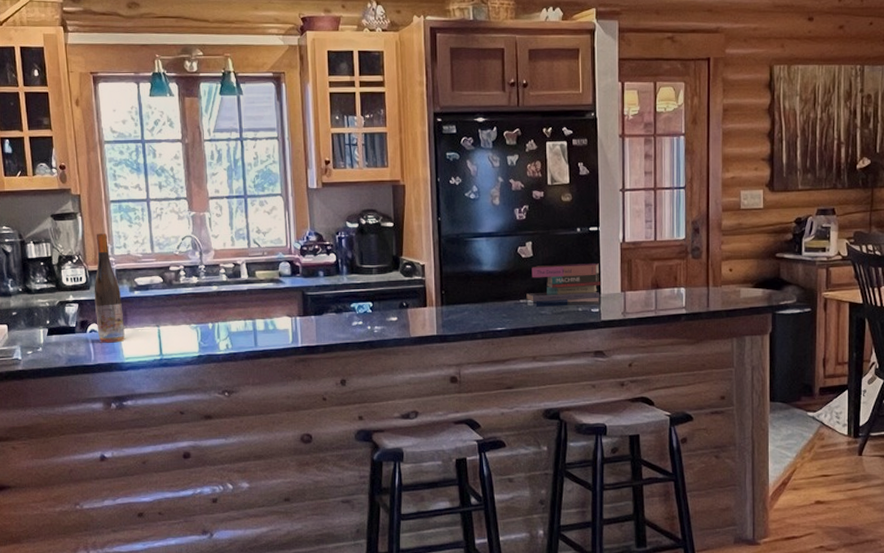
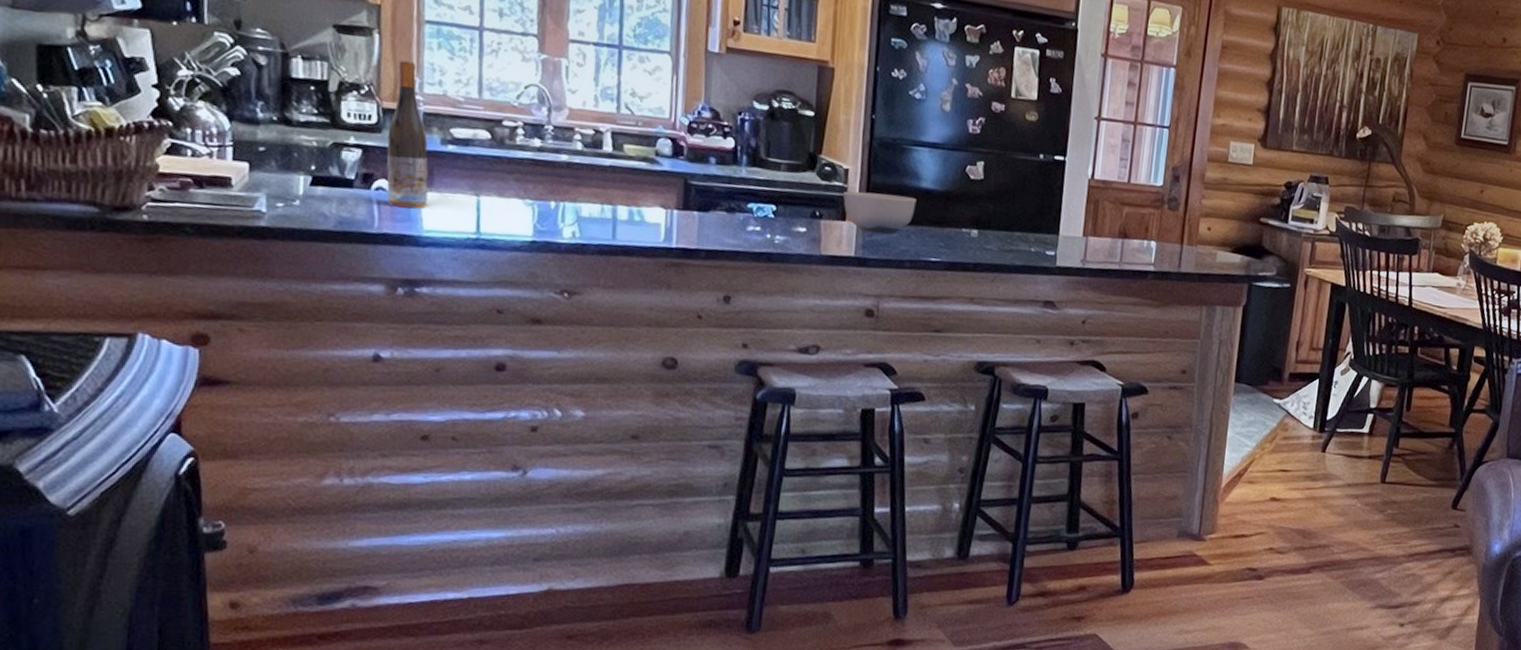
bowl: none [423,280,481,314] -> present [843,191,917,235]
books: present [526,263,602,308] -> none [970,191,1062,247]

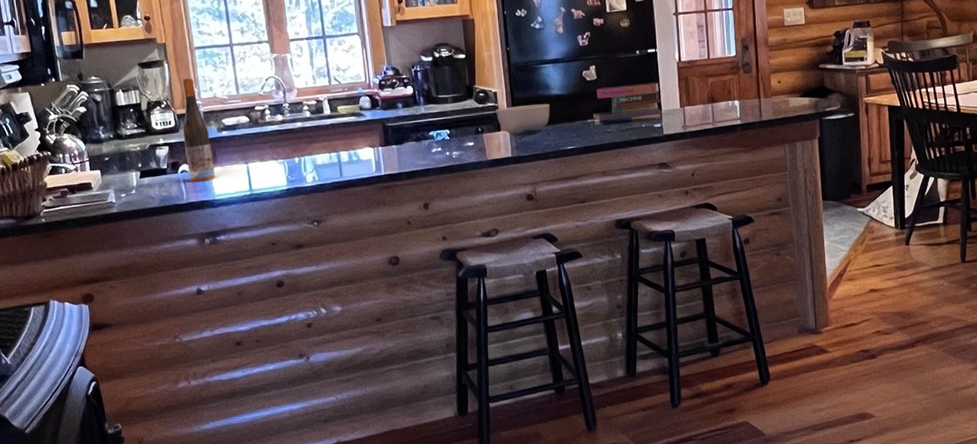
books: none [970,191,1062,247] -> present [593,82,662,126]

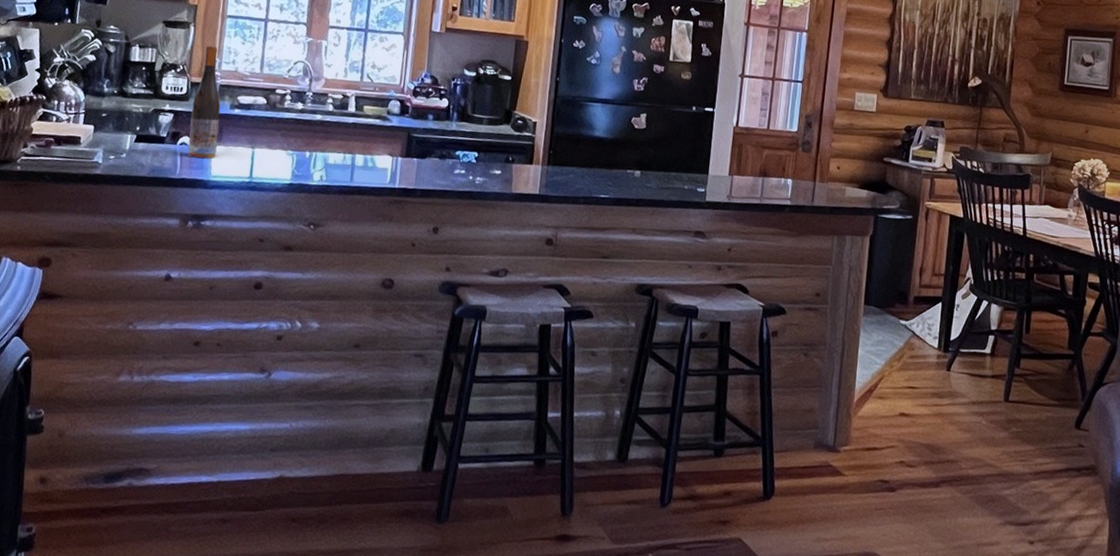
bowl: present [496,104,550,137] -> none [531,140,591,176]
books: present [593,82,662,126] -> none [634,138,711,185]

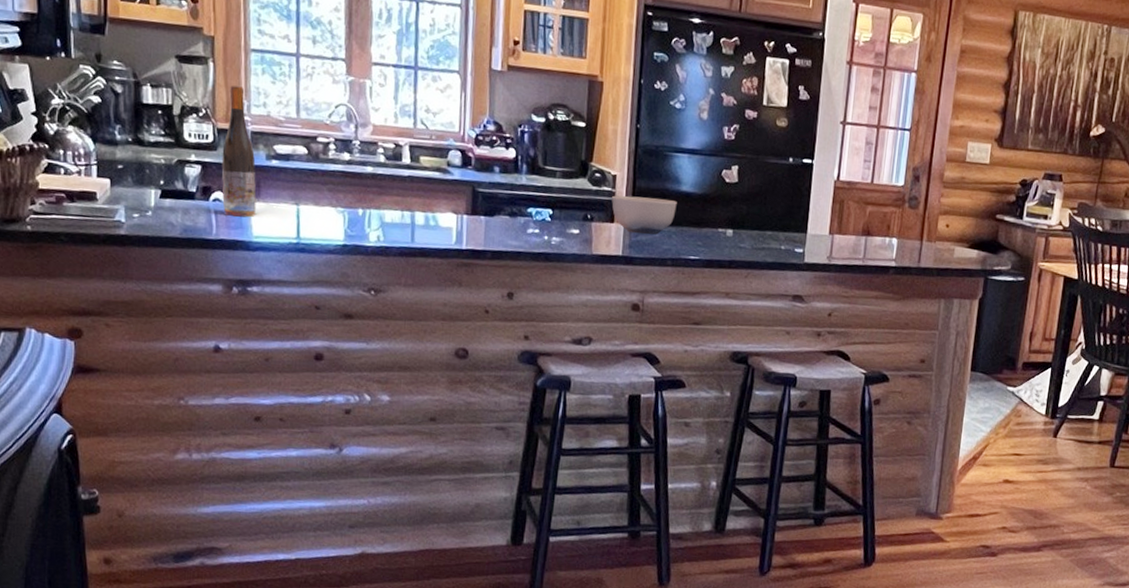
bowl: none [531,140,591,176] -> present [611,195,677,235]

